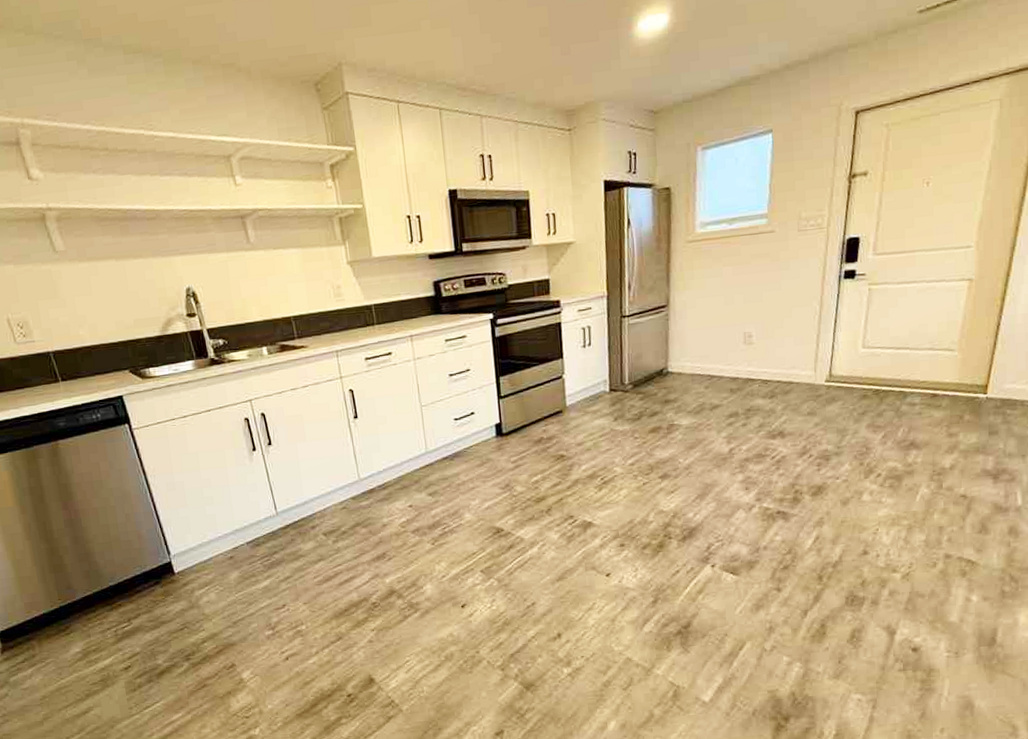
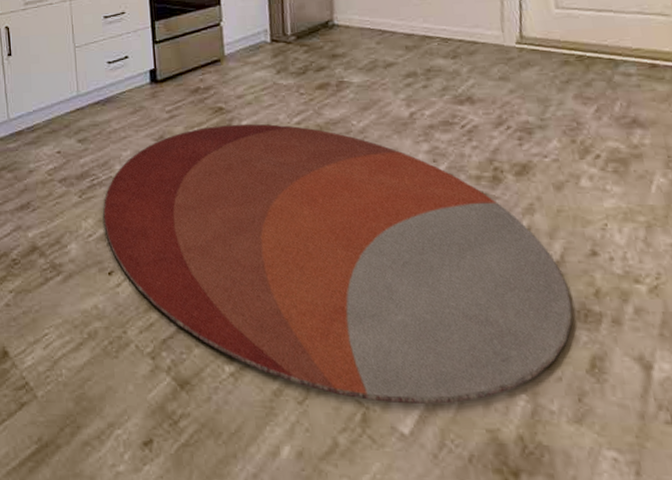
rug: none [455,467,843,681] -> present [103,123,572,405]

